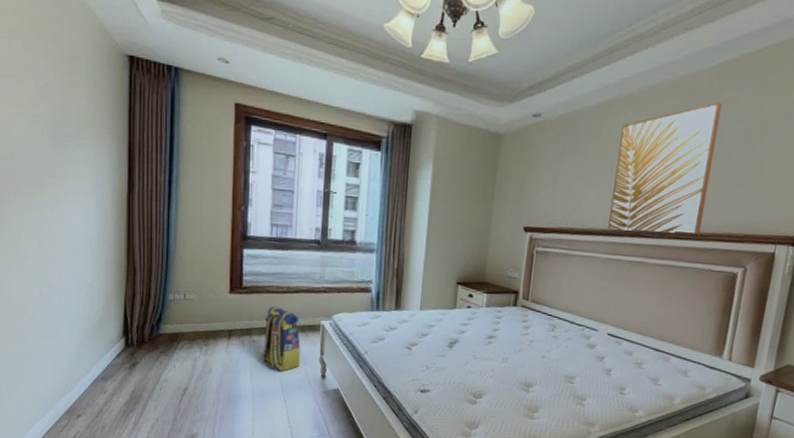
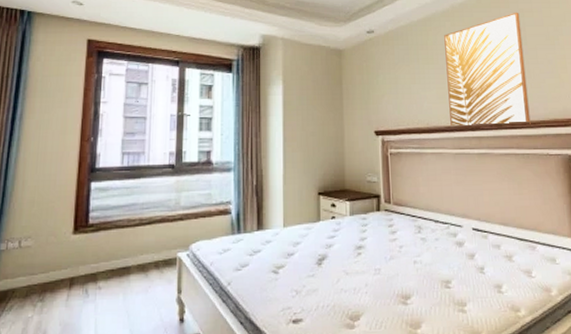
backpack: present [261,306,301,372] -> none [107,243,155,321]

